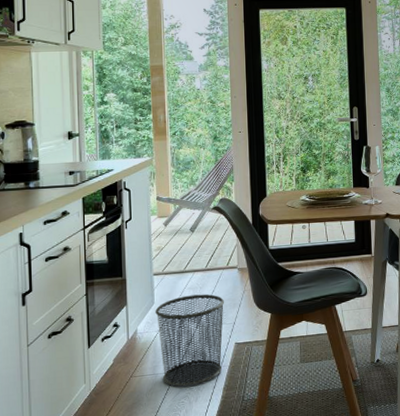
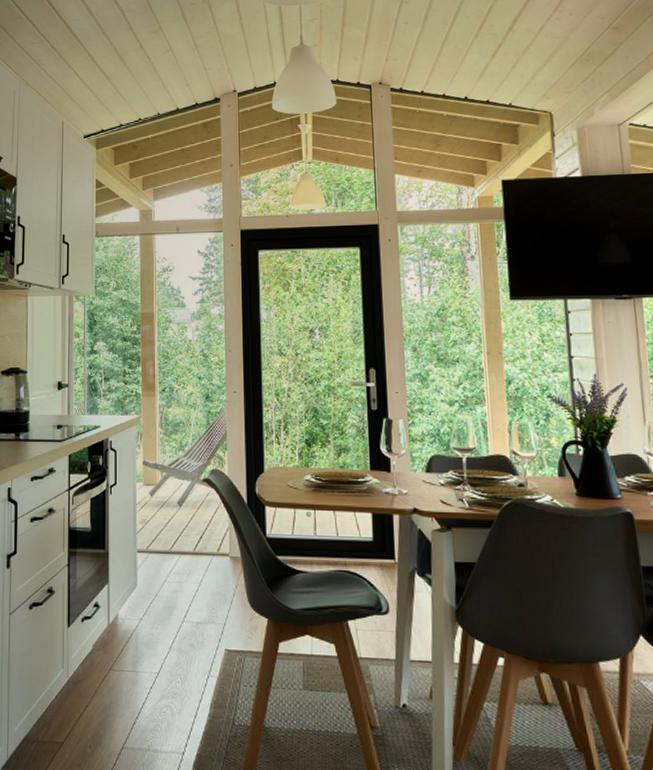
waste bin: present [155,294,225,387] -> none [138,581,214,694]

